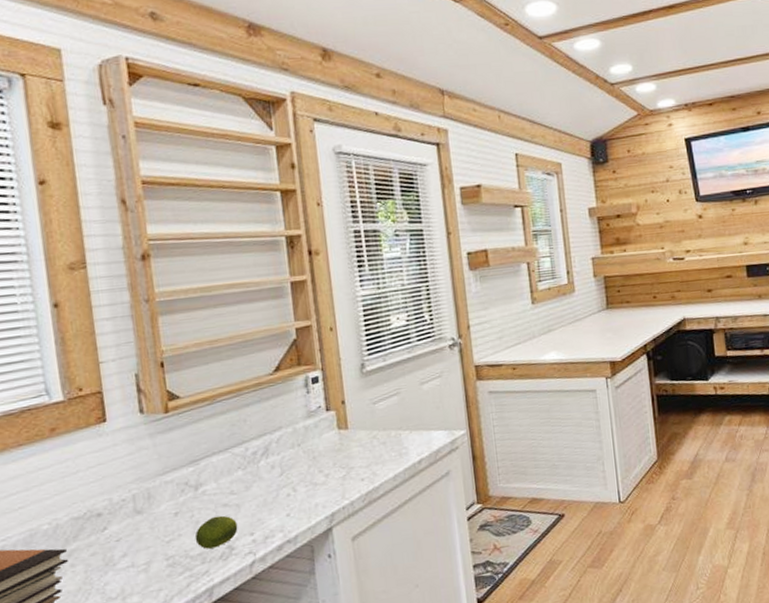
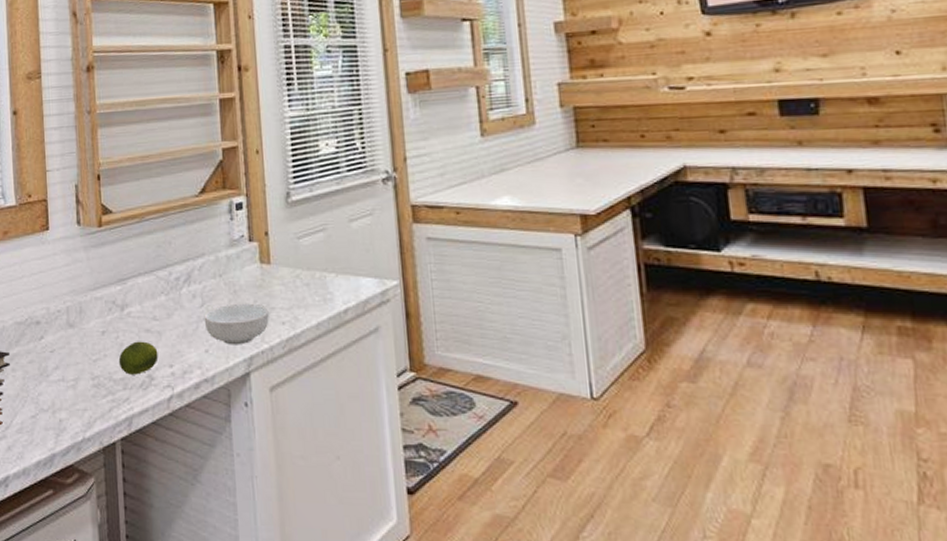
cereal bowl: none [284,465,349,506] -> present [204,303,269,345]

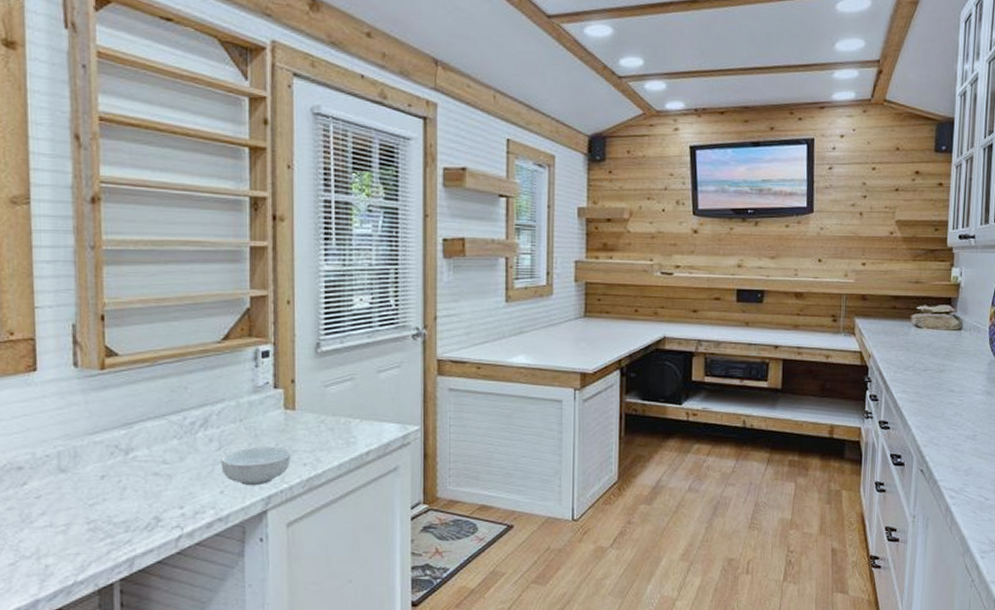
fruit: present [118,341,159,375] -> none [120,484,167,518]

